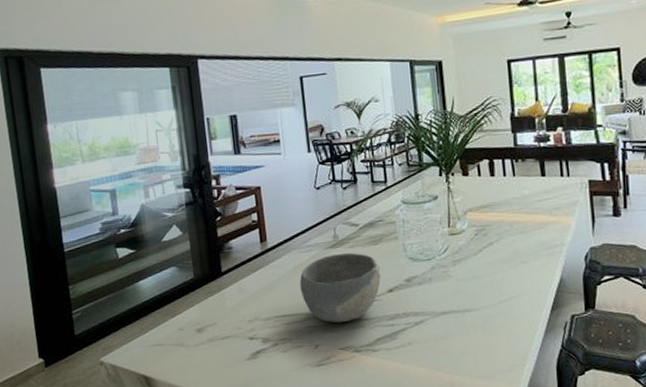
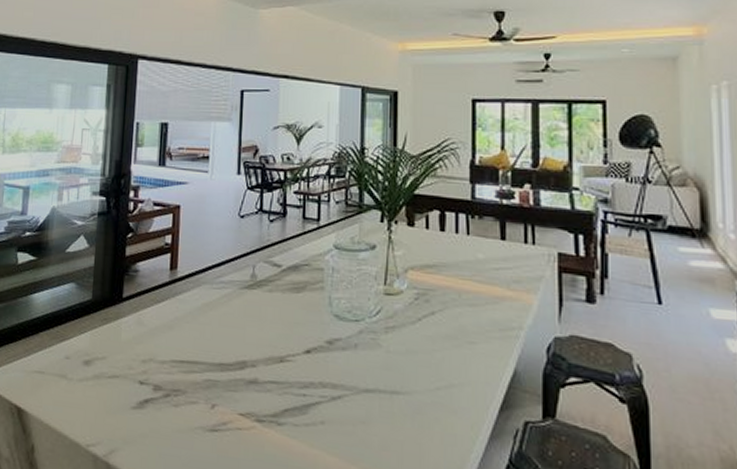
bowl: present [299,252,381,323] -> none [205,296,300,382]

